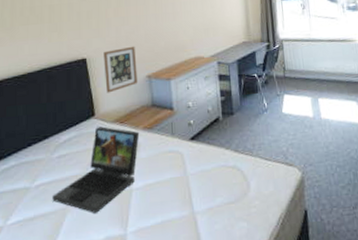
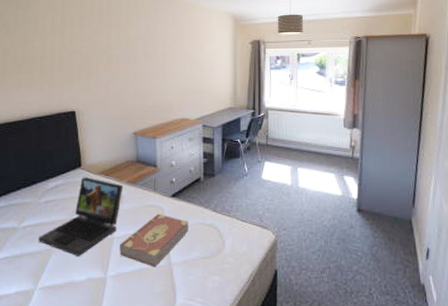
picture frame: present [103,46,137,93] -> none [92,102,124,146]
book: none [139,159,210,219] -> present [119,213,188,267]

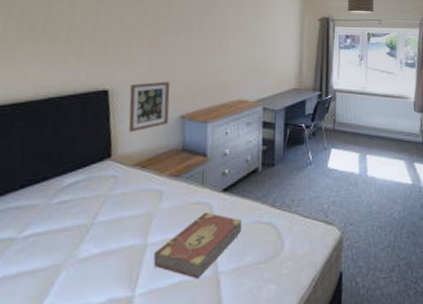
laptop: present [38,177,124,256] -> none [44,170,164,271]
picture frame: none [92,102,124,146] -> present [128,81,170,132]

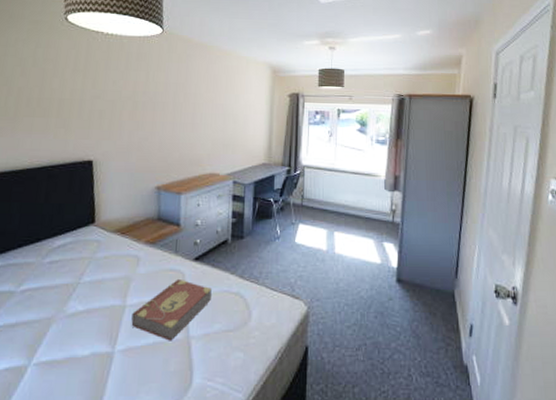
picture frame: present [128,81,170,132] -> none [110,153,147,201]

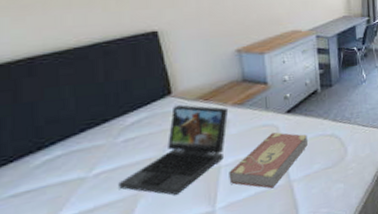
laptop: none [38,235,141,326] -> present [118,105,229,195]

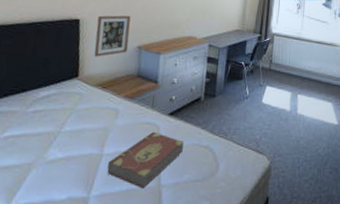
laptop: present [118,105,229,195] -> none [19,88,121,173]
picture frame: none [181,18,225,69] -> present [94,15,131,57]

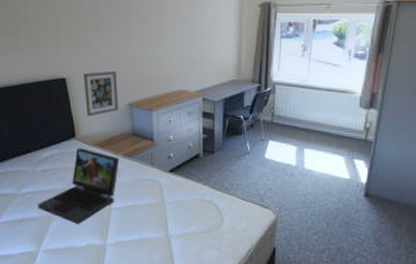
laptop: none [19,88,121,173] -> present [38,148,120,224]
book: present [107,131,184,189] -> none [118,187,186,238]

